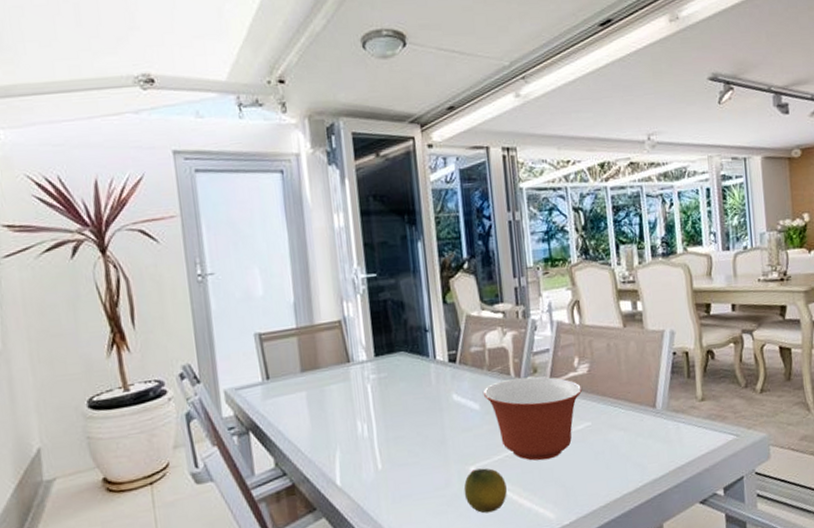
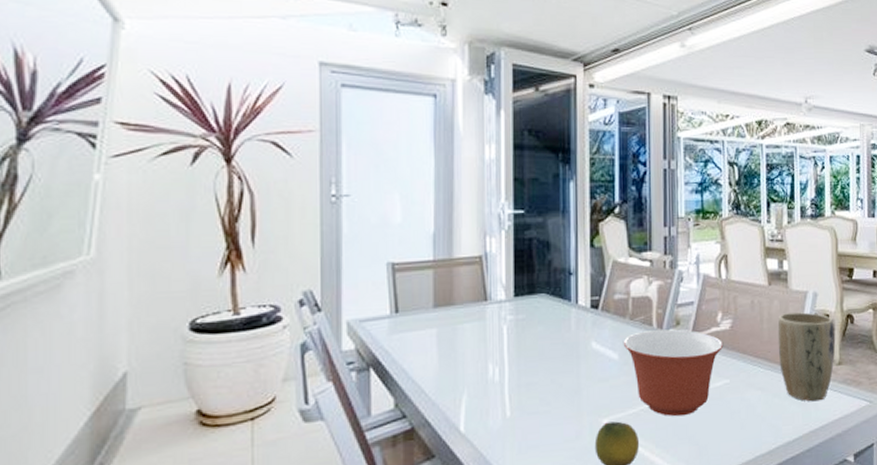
plant pot: none [636,351,697,439] -> present [777,312,835,402]

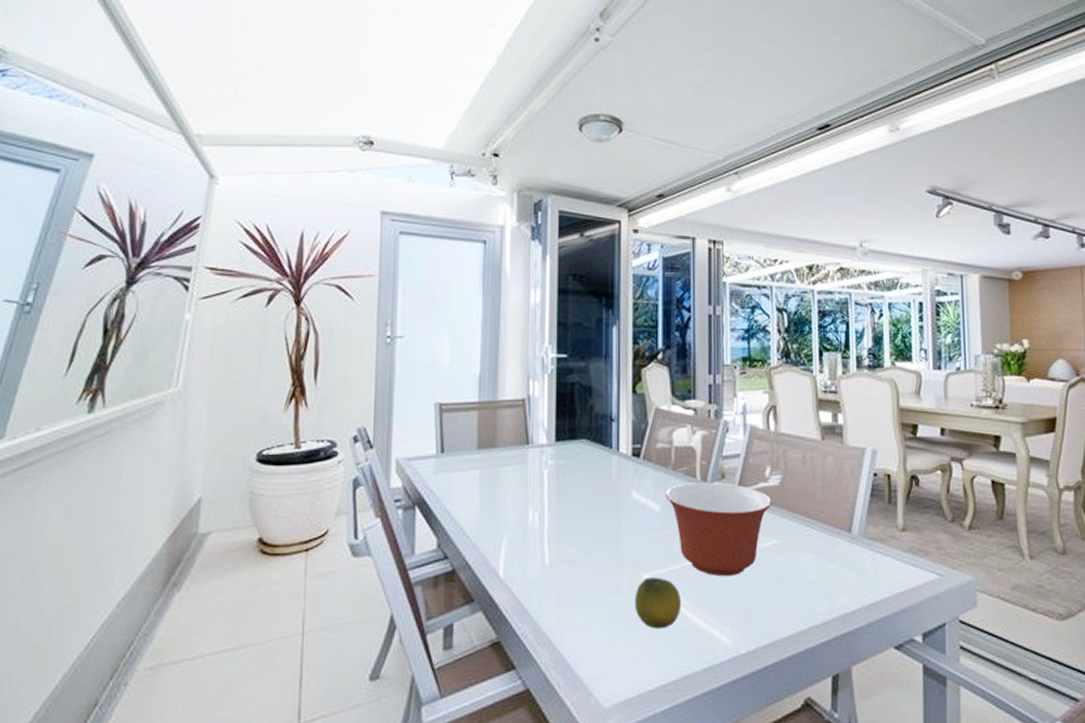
plant pot: present [777,312,835,402] -> none [832,471,898,571]

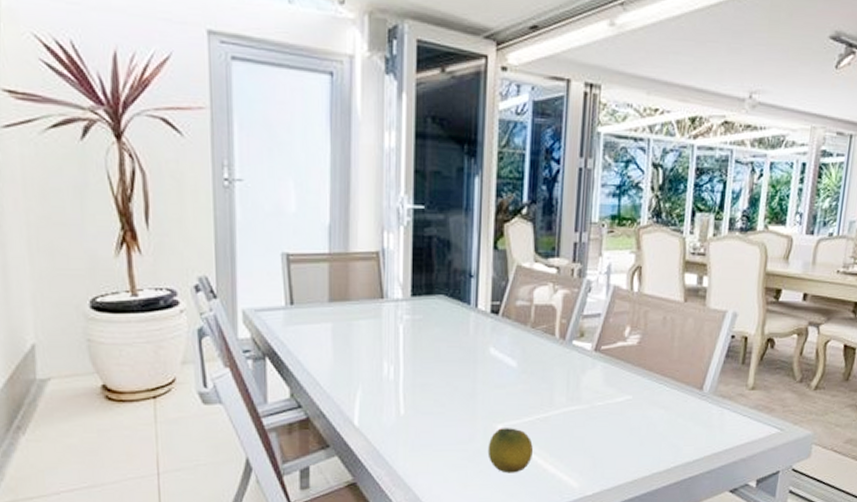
mixing bowl: present [665,482,773,577] -> none [522,340,629,428]

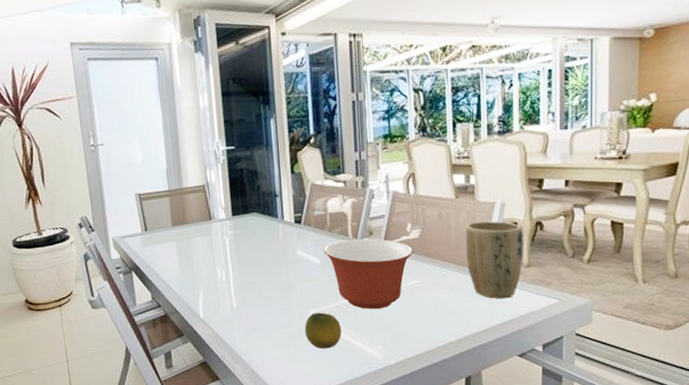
mixing bowl: none [522,340,629,428] -> present [323,238,414,310]
plant pot: none [687,332,752,425] -> present [465,221,523,299]

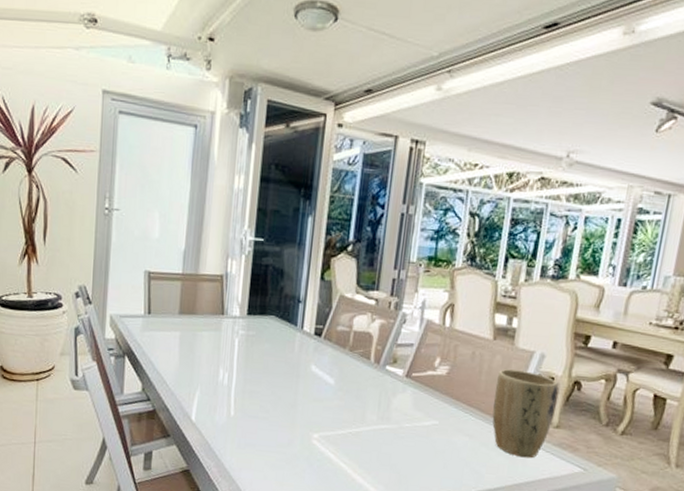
fruit: present [304,312,342,349] -> none [303,437,344,479]
mixing bowl: present [323,238,414,310] -> none [340,363,438,446]

